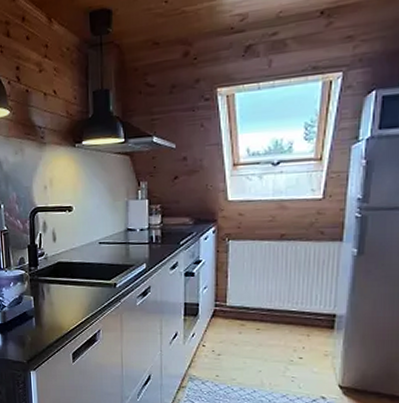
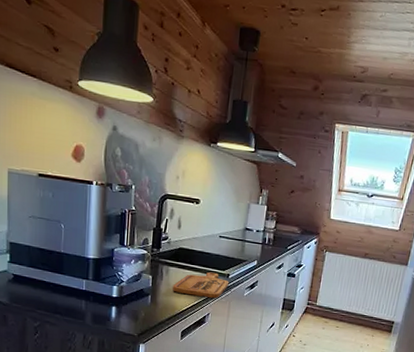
cutting board: none [56,283,118,313] -> present [173,272,229,299]

